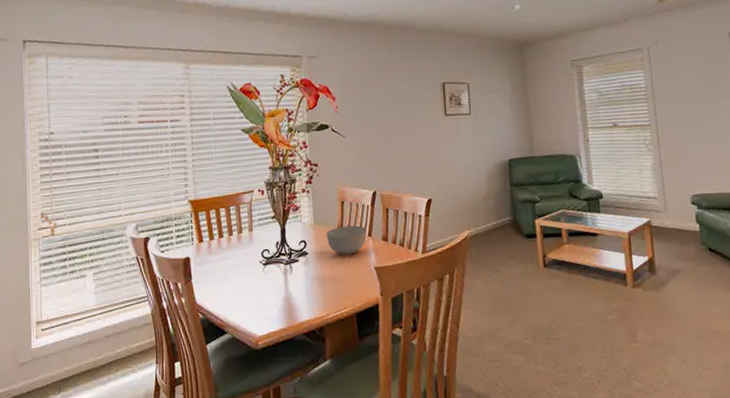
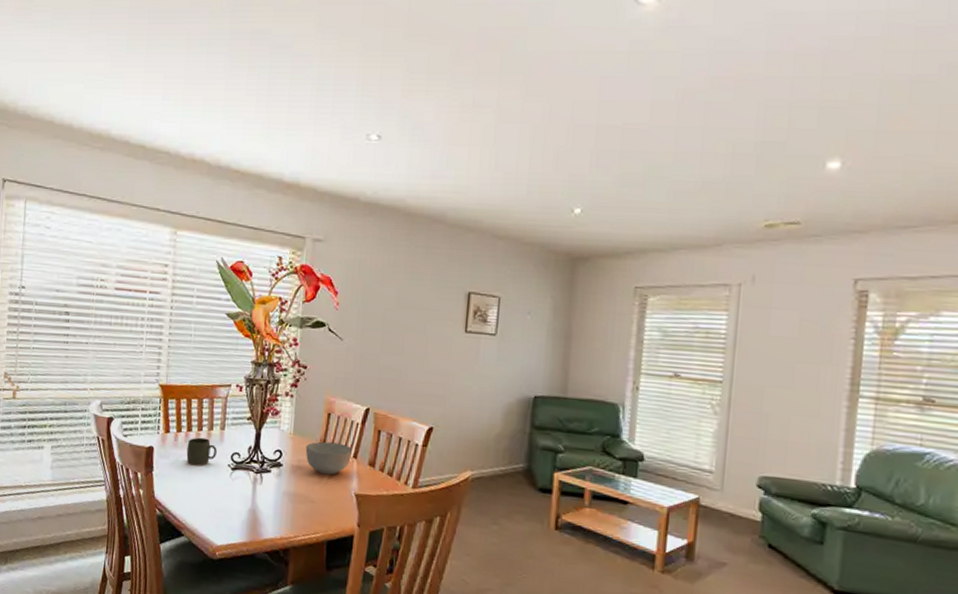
mug: none [220,241,248,268] -> present [186,437,217,466]

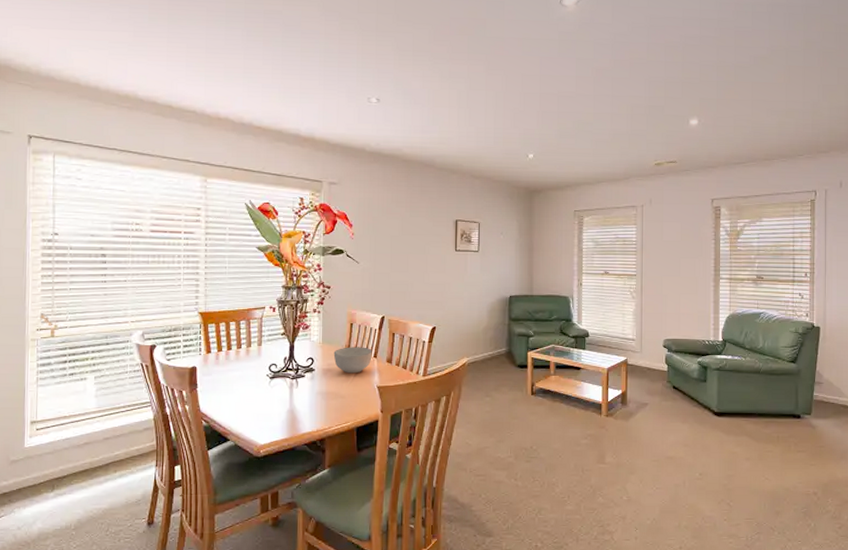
mug: present [186,437,217,466] -> none [228,354,256,379]

